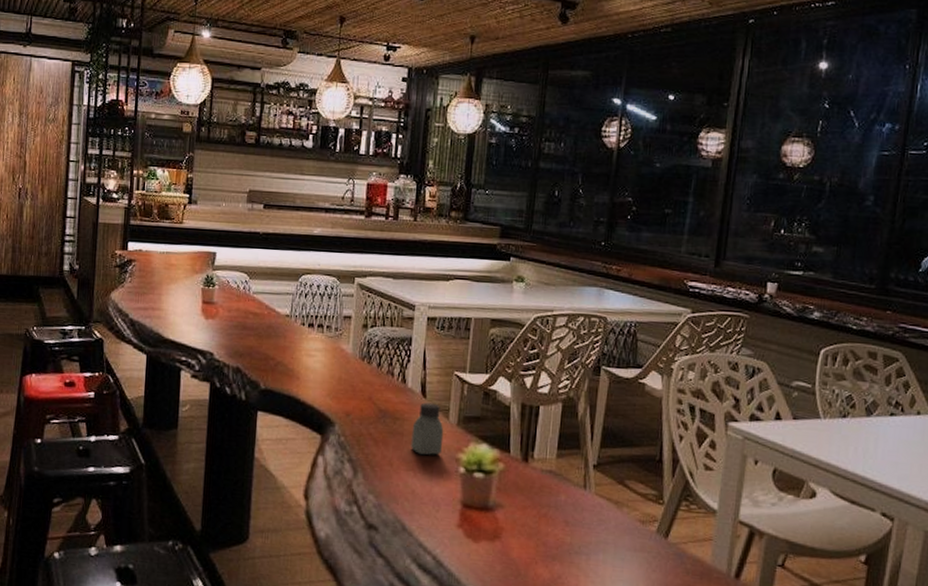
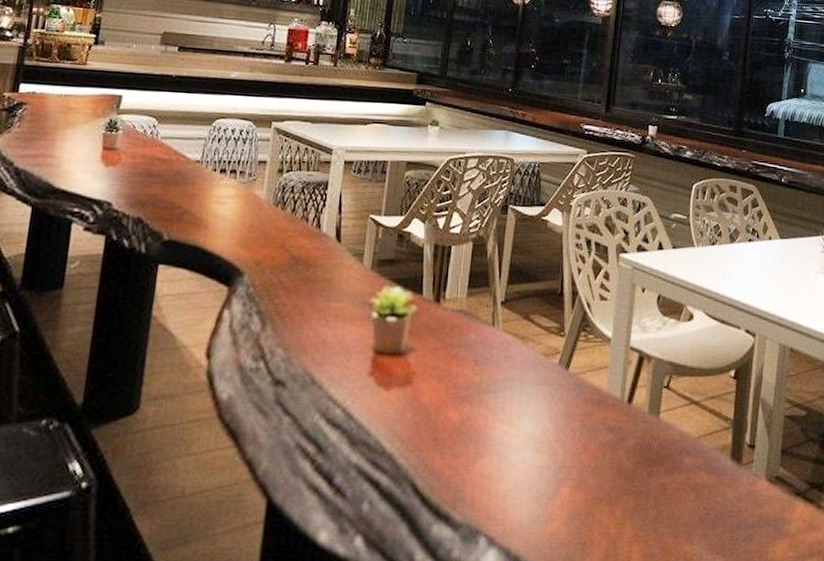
saltshaker: present [411,402,444,456] -> none [323,247,358,302]

